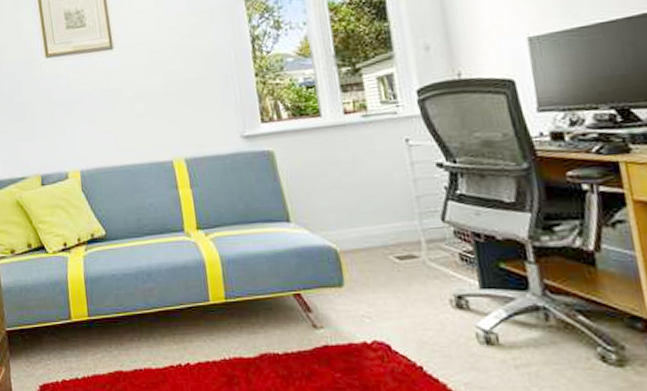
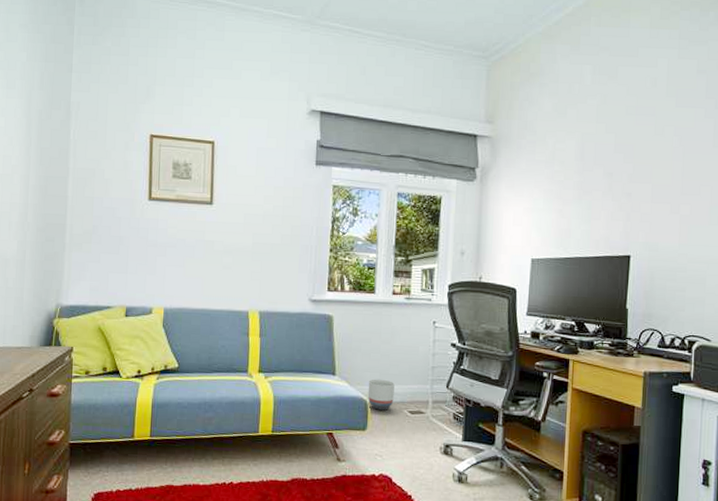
planter: none [334,220,373,259] -> present [368,379,395,410]

